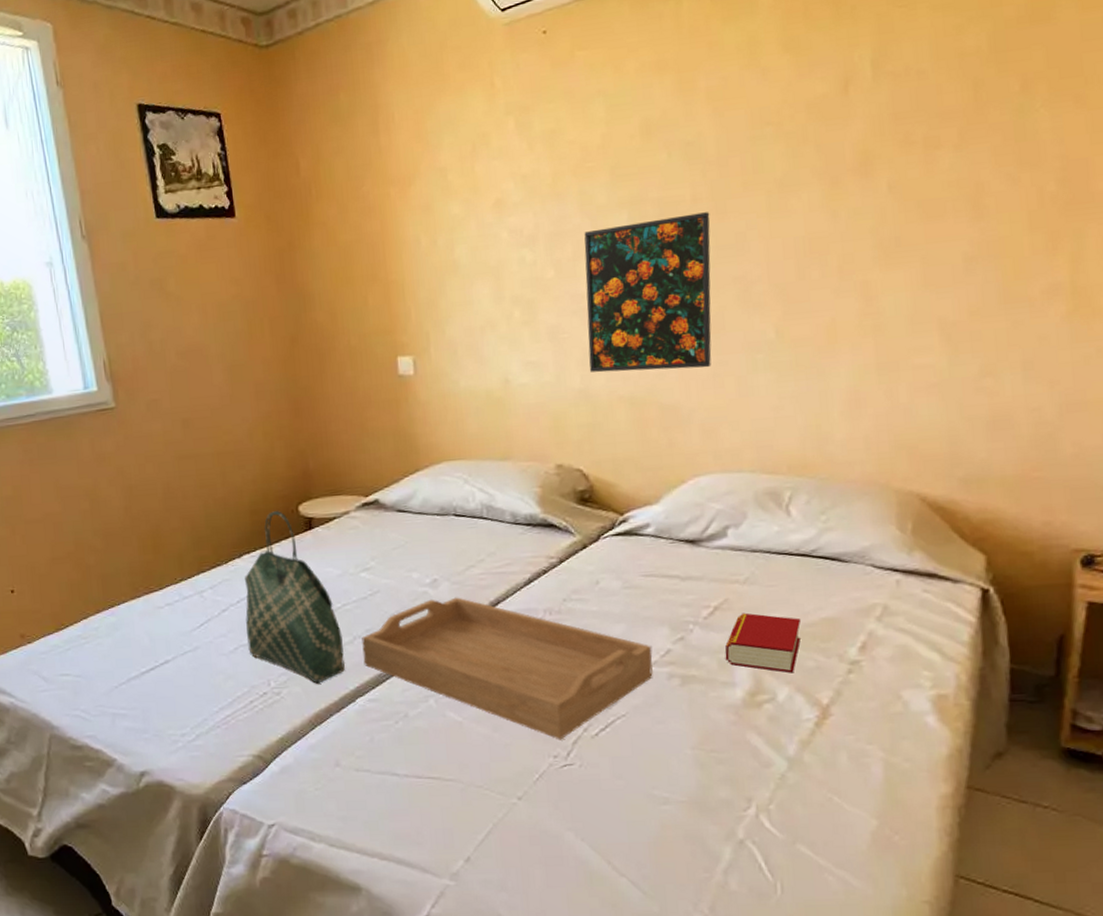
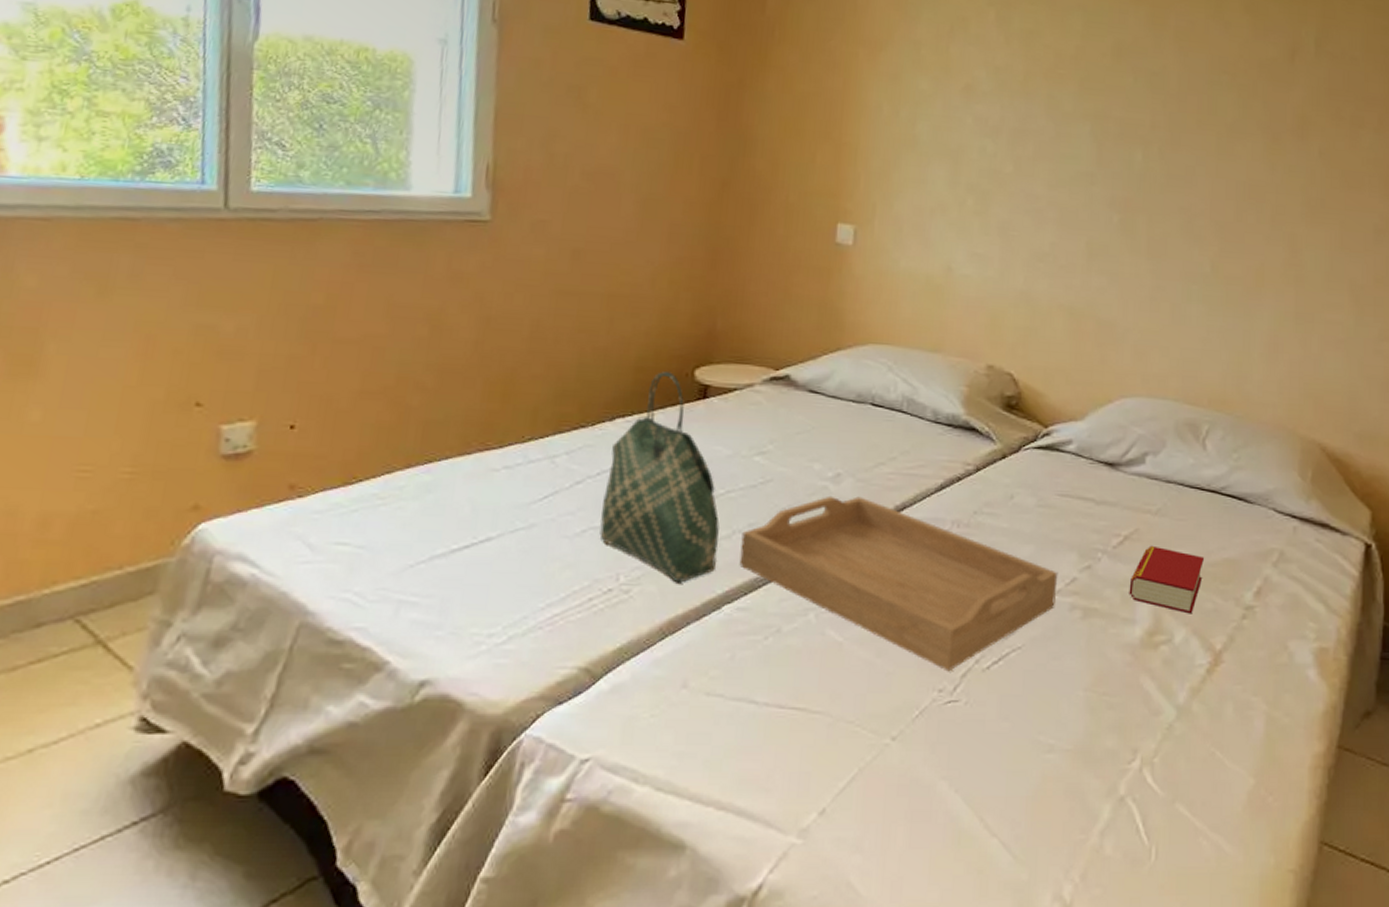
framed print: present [584,212,712,373] -> none [1033,135,1165,290]

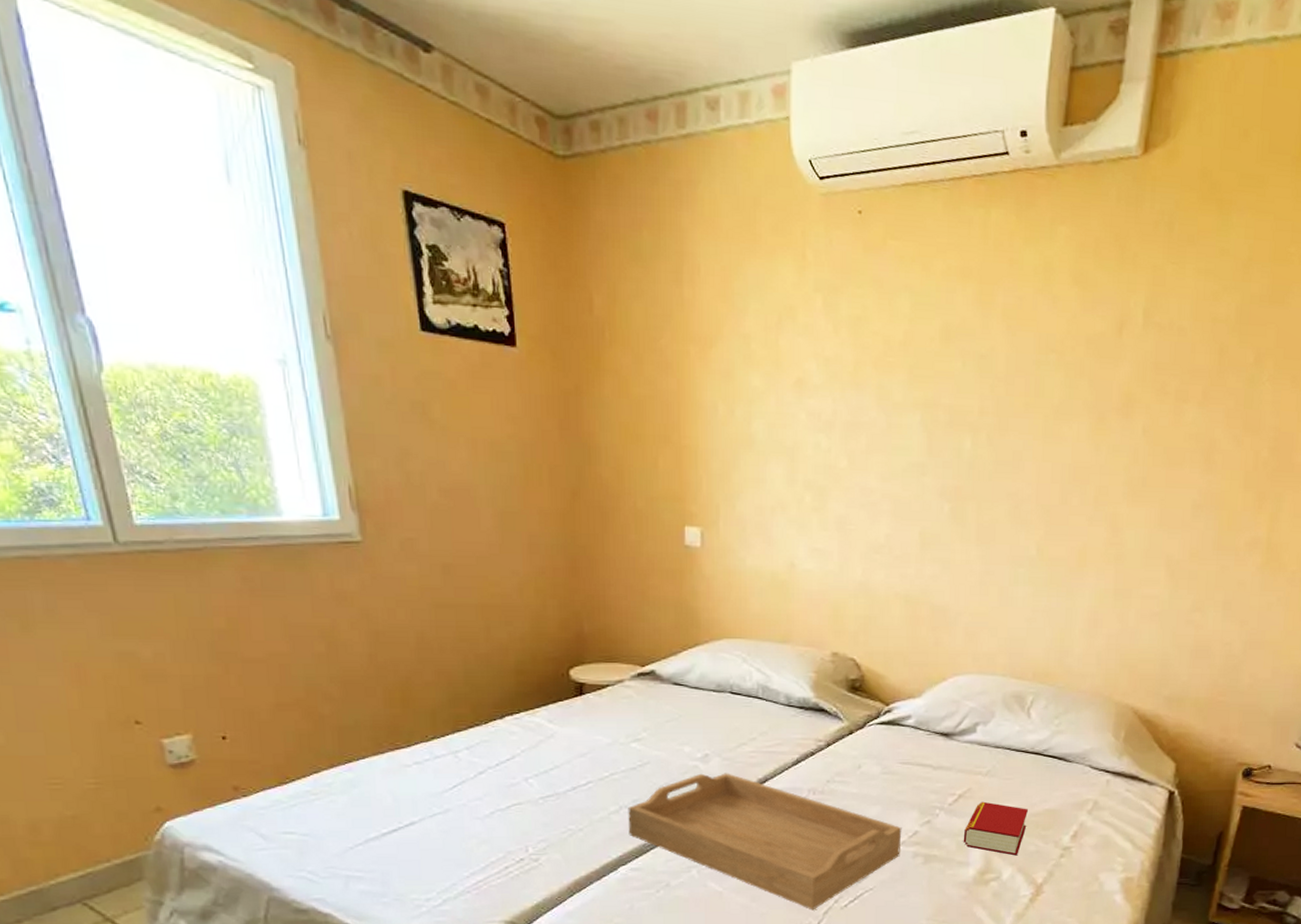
tote bag: present [599,372,720,583] -> none [505,673,608,851]

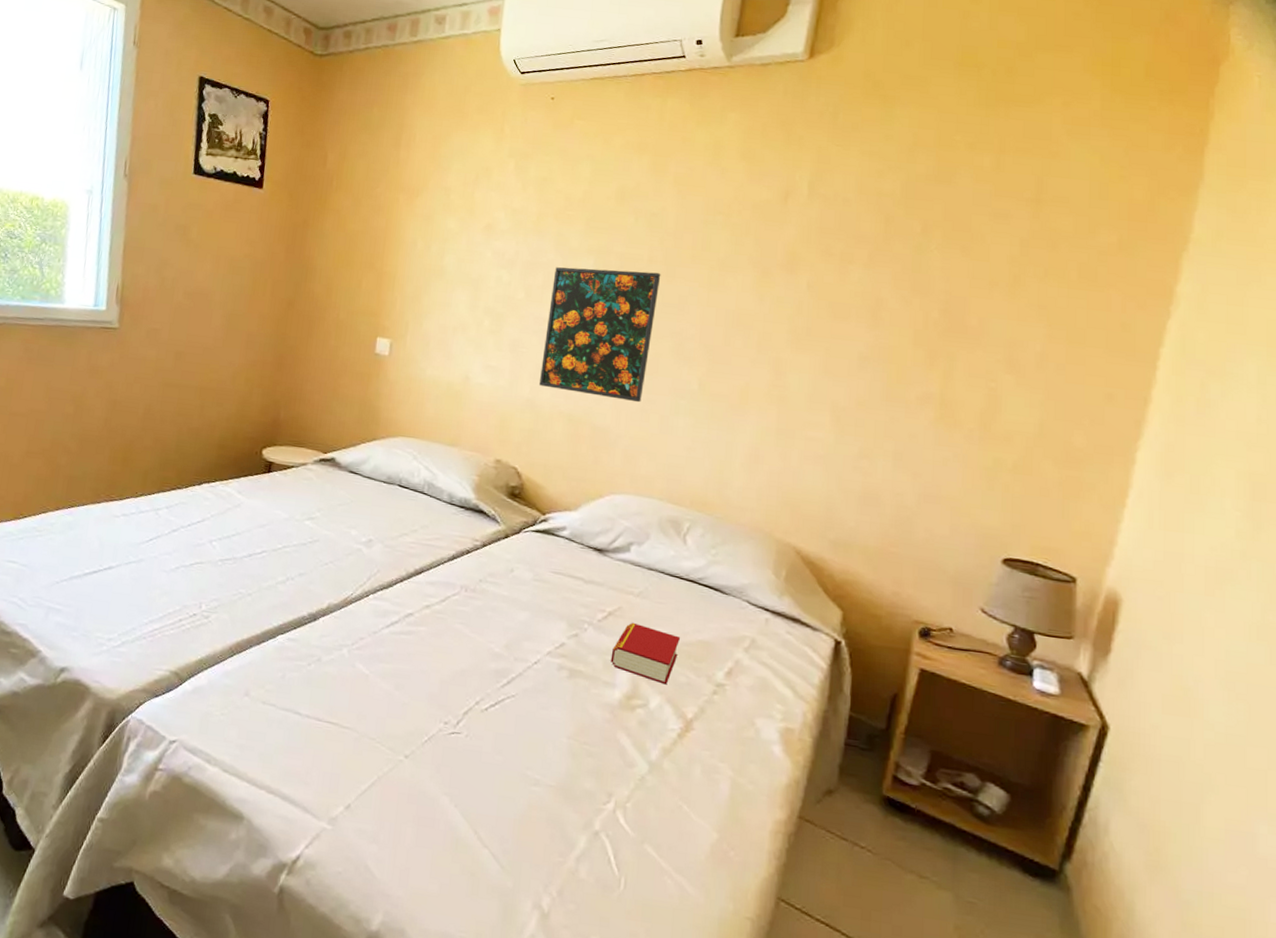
serving tray: present [628,773,902,911] -> none [291,556,549,709]
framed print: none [871,425,994,575] -> present [538,267,661,403]

